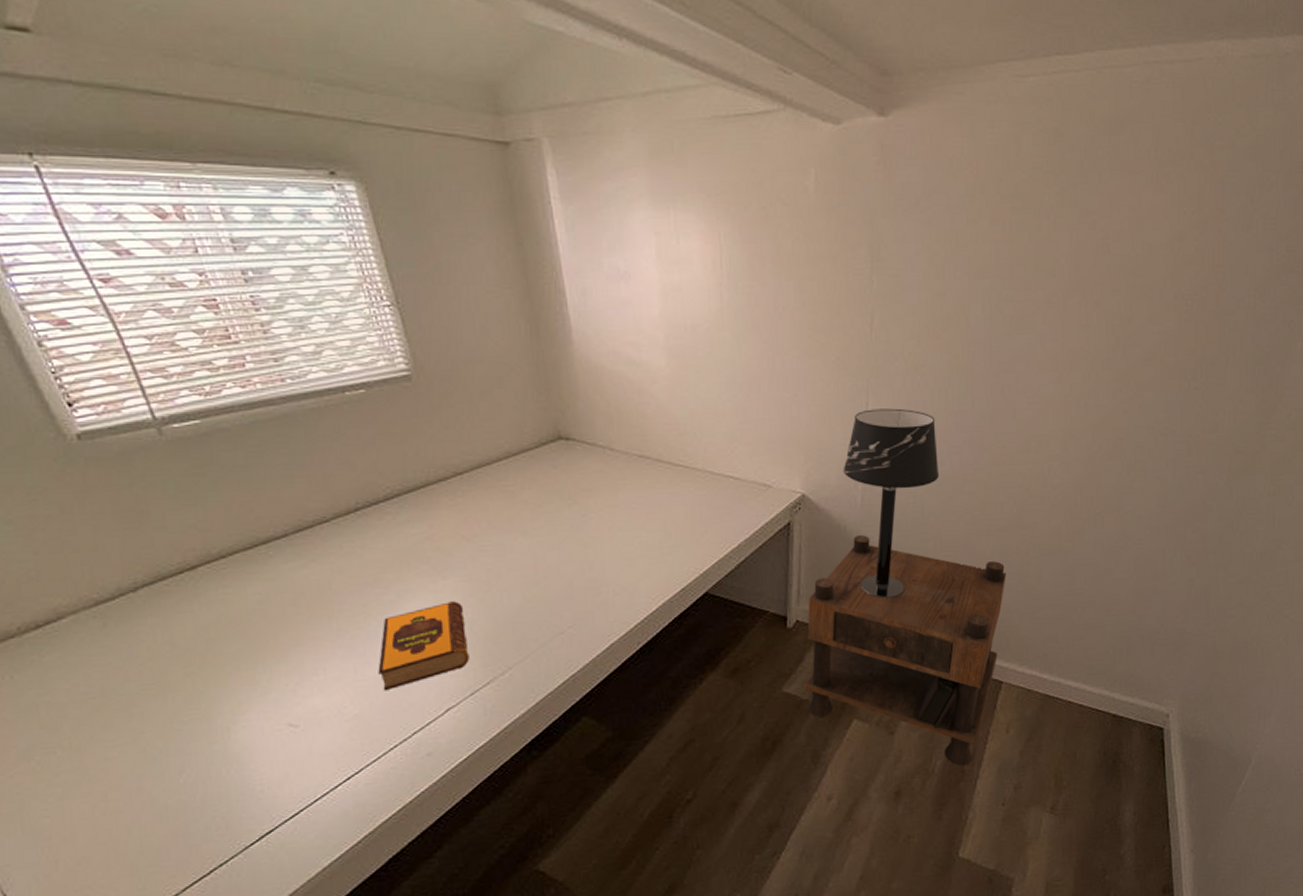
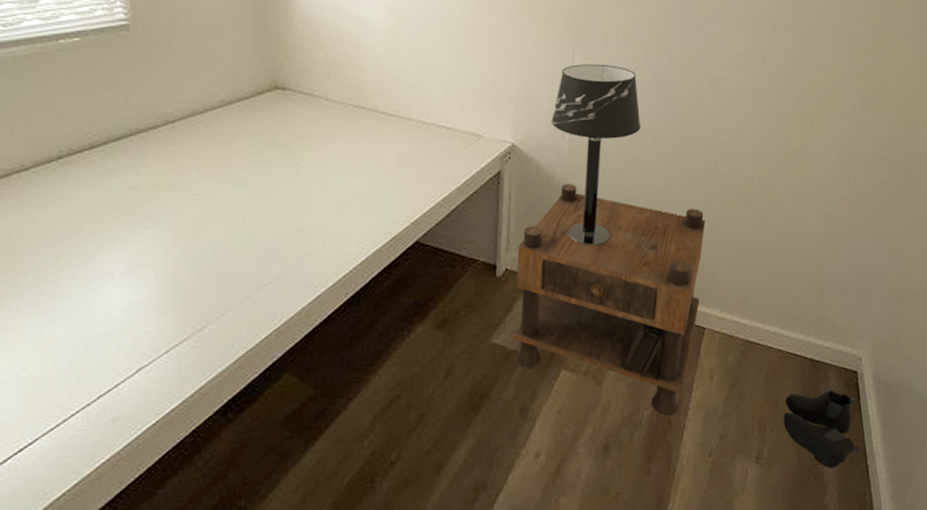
hardback book: present [378,601,470,691] -> none [66,252,167,351]
boots: none [1082,743,1161,821] -> present [784,387,860,469]

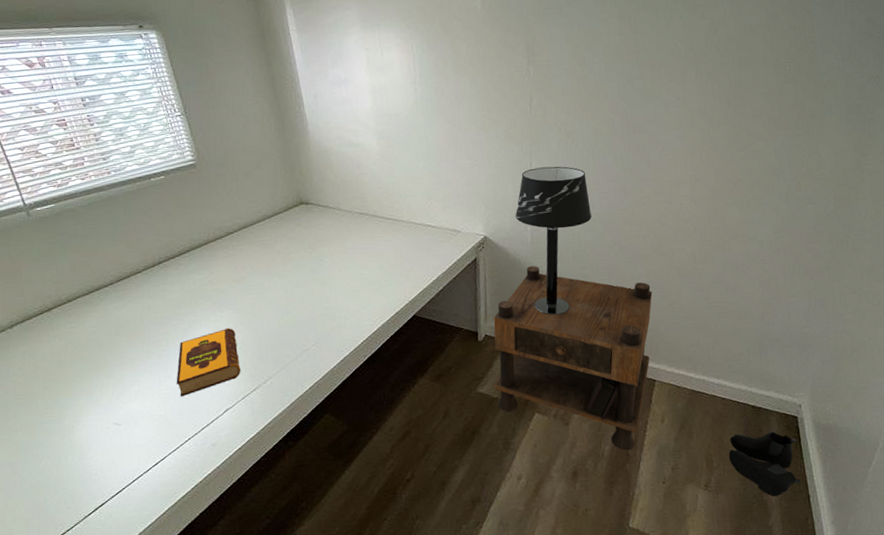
hardback book: none [66,252,167,351] -> present [176,328,241,397]

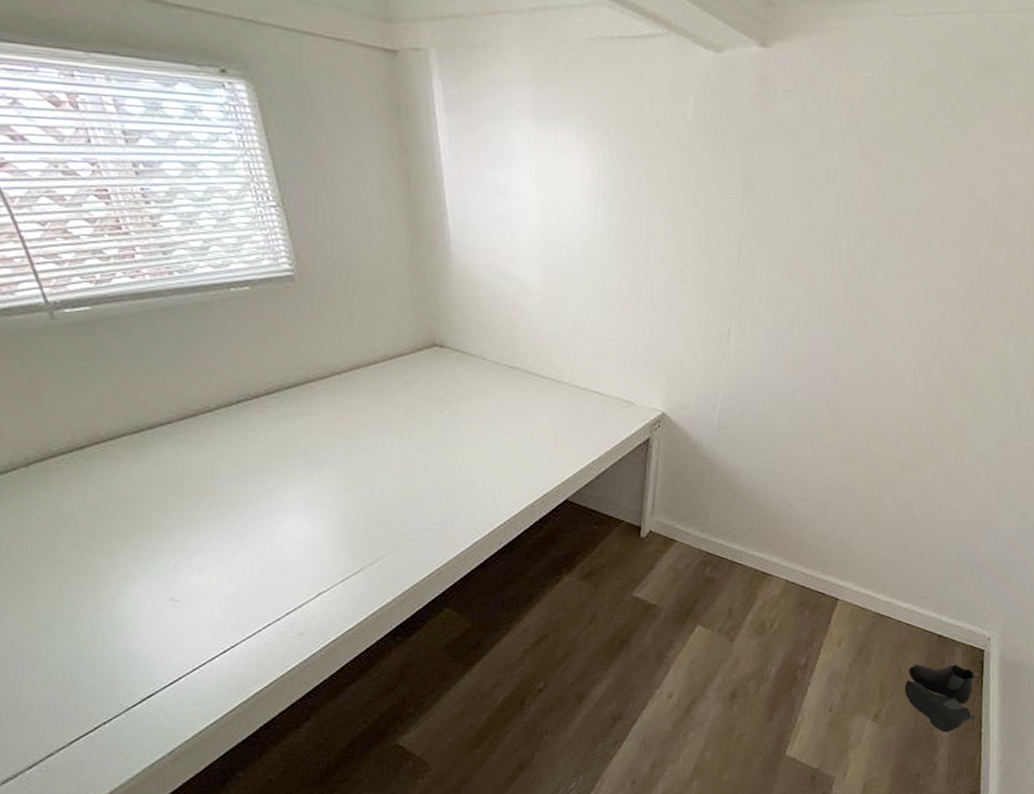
hardback book: present [176,328,241,397] -> none [255,494,341,573]
nightstand: present [493,266,653,451] -> none [653,455,850,674]
table lamp: present [515,166,592,316] -> none [702,335,794,516]

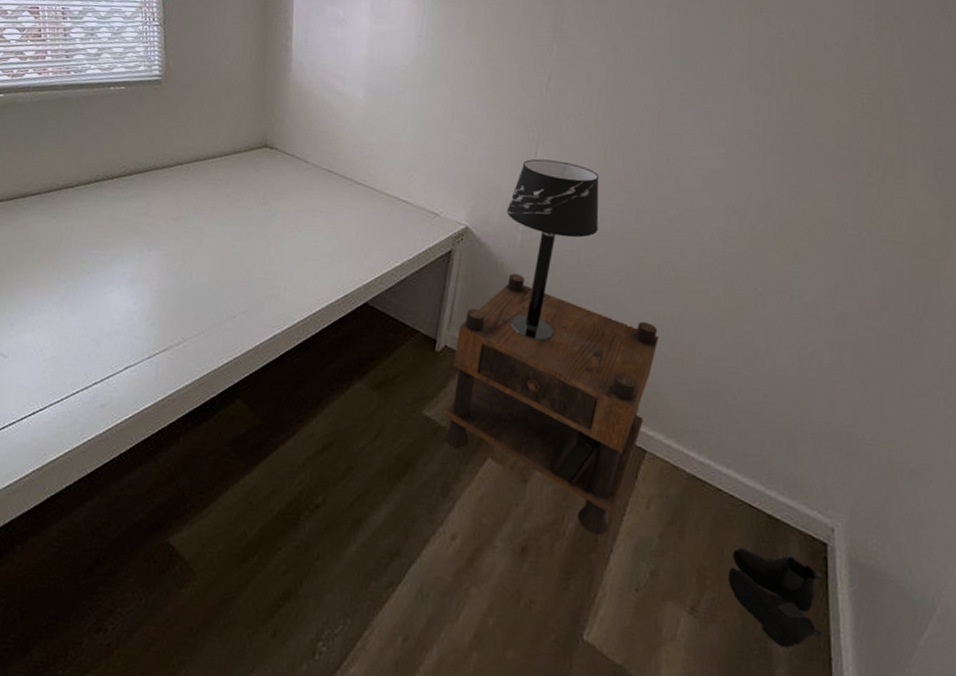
nightstand: none [653,455,850,674] -> present [443,273,659,536]
table lamp: none [702,335,794,516] -> present [506,158,600,342]

